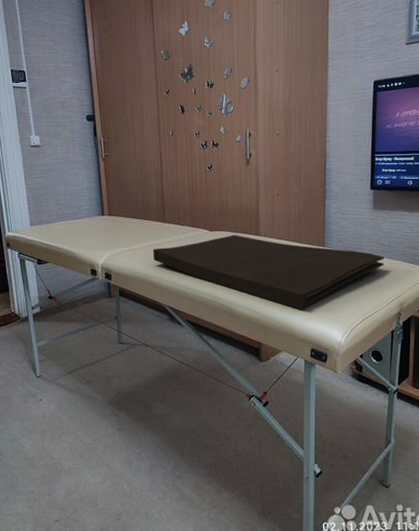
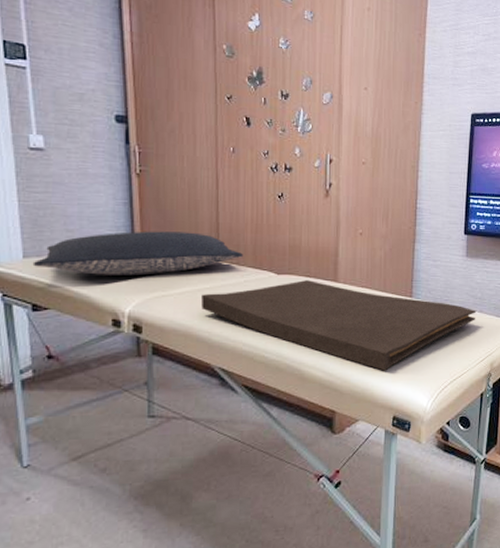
pillow: none [36,201,183,237] -> present [32,231,243,276]

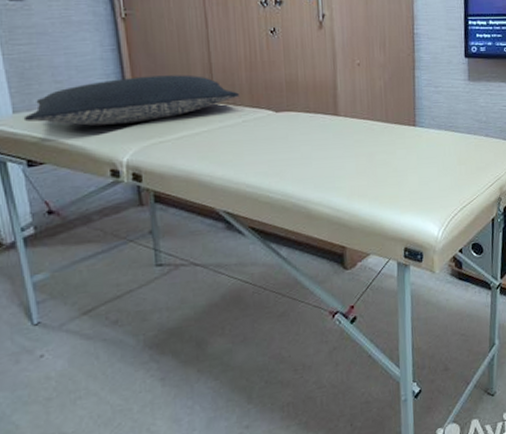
hand towel: present [201,280,476,371] -> none [200,116,483,203]

